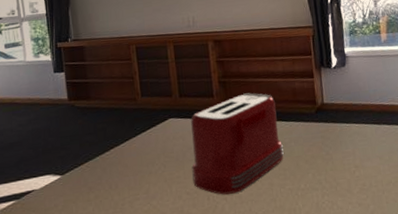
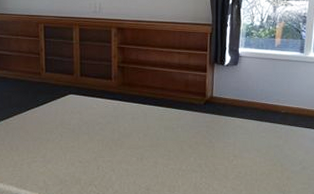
toaster: present [191,93,285,195] -> none [86,79,171,167]

